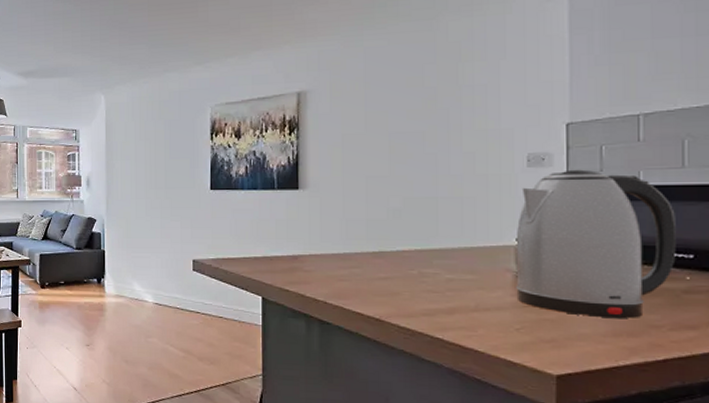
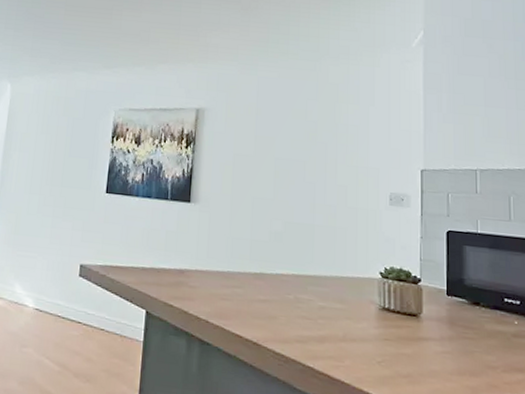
kettle: present [516,169,676,318] -> none [379,212,507,358]

